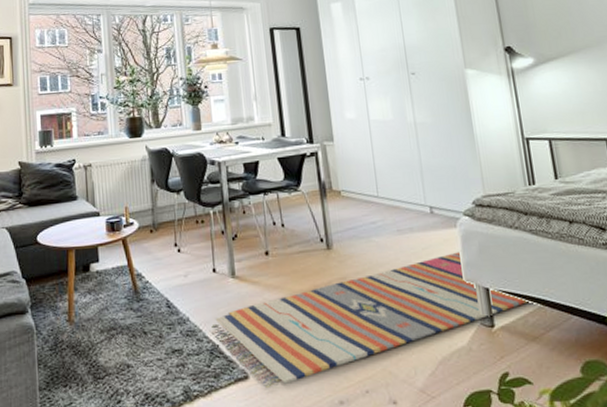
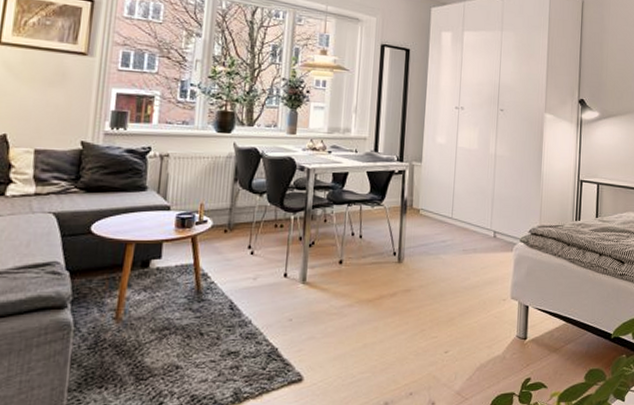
rug: present [209,252,529,388] -> none [270,273,557,390]

